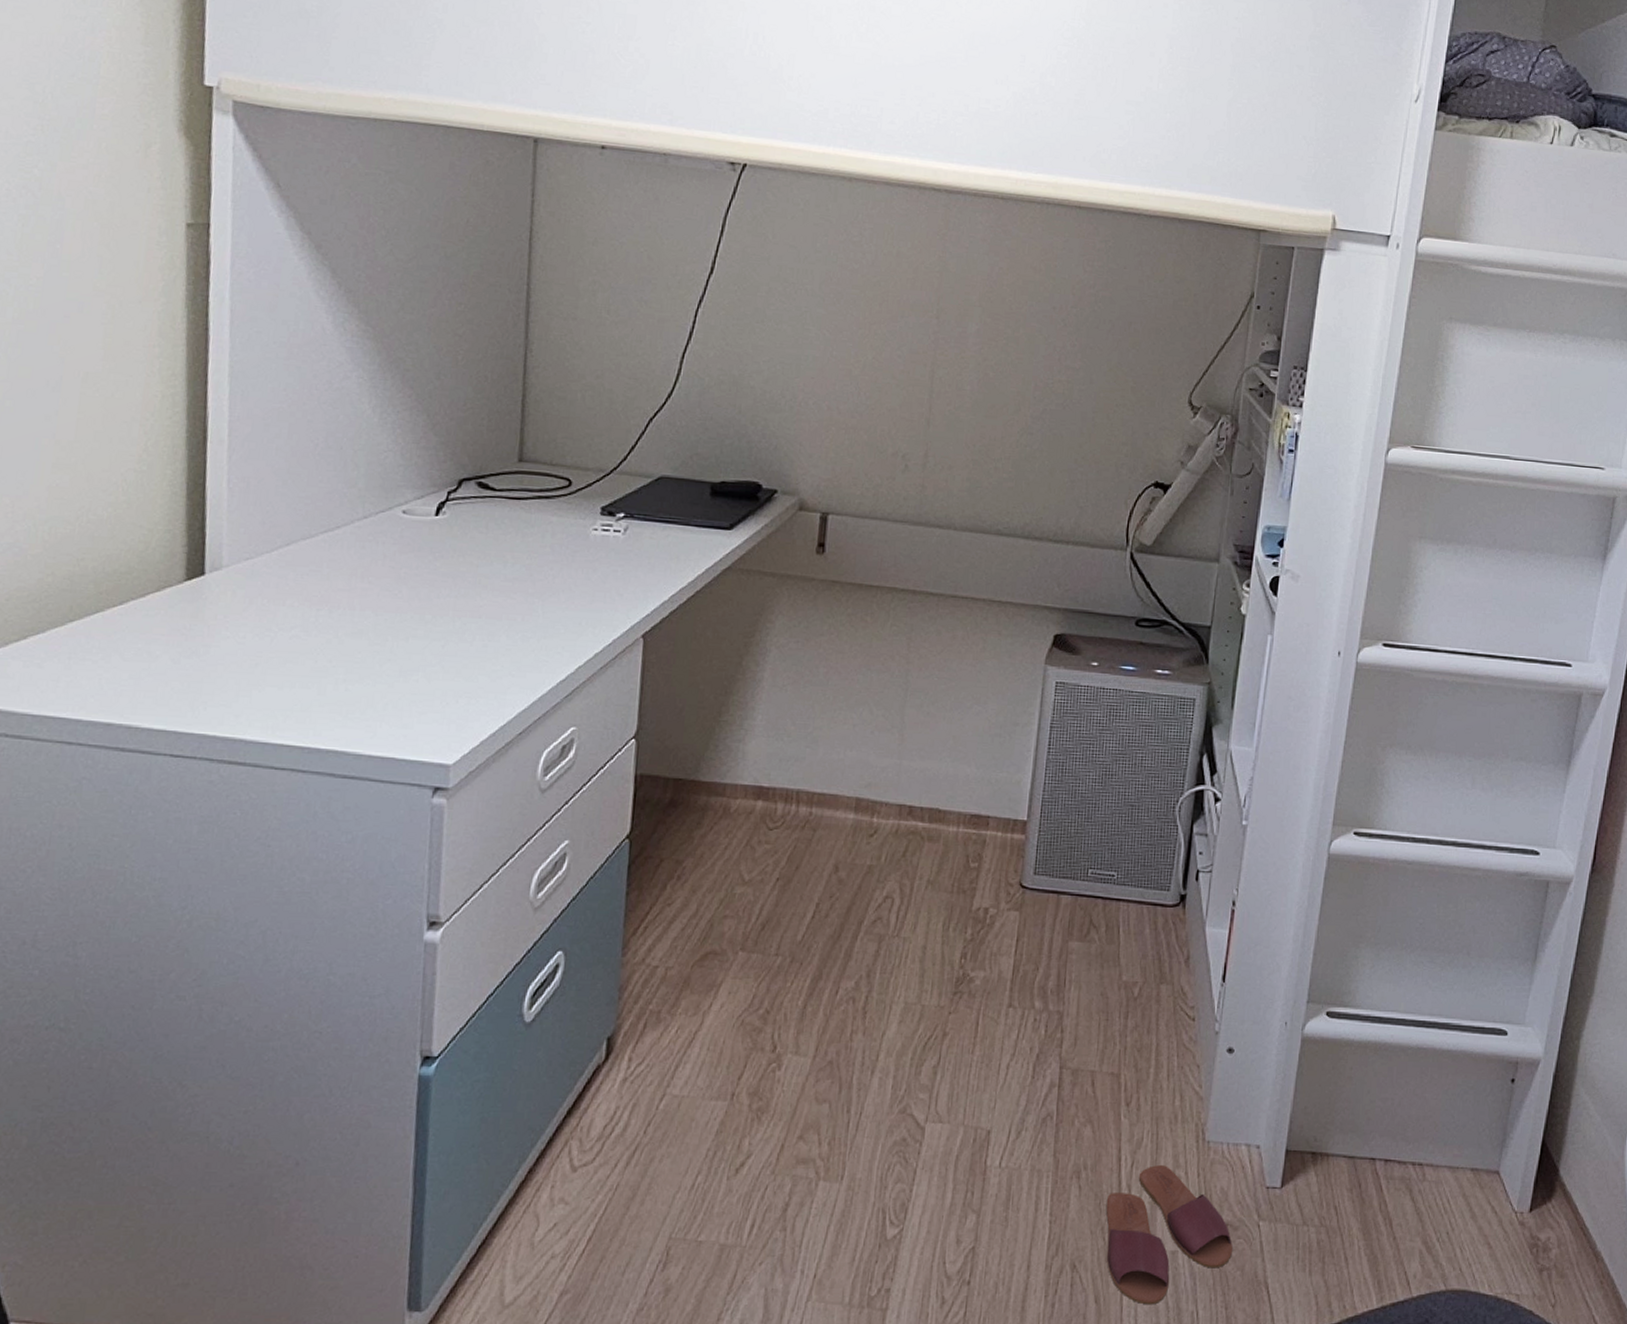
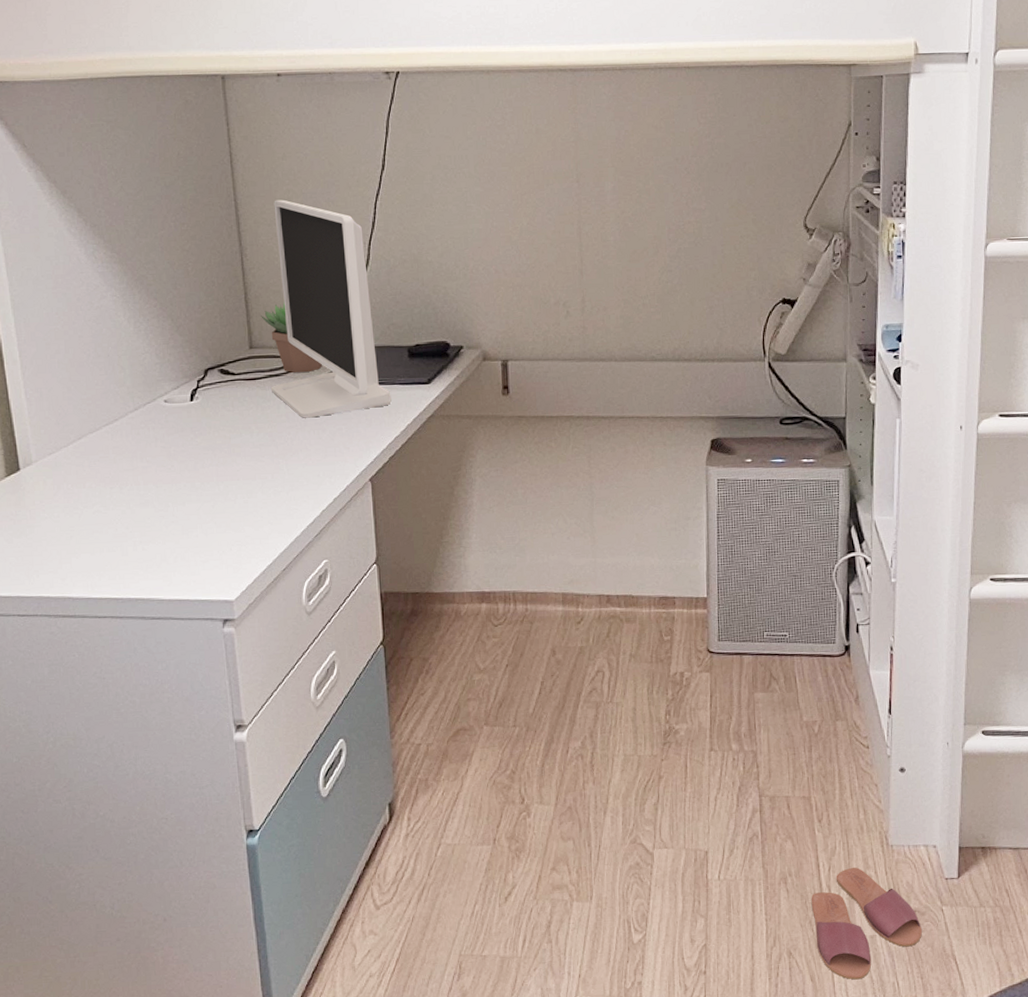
monitor: none [537,290,683,554] -> present [270,199,392,418]
succulent plant: none [538,411,606,498] -> present [261,302,323,373]

